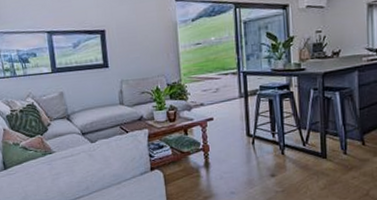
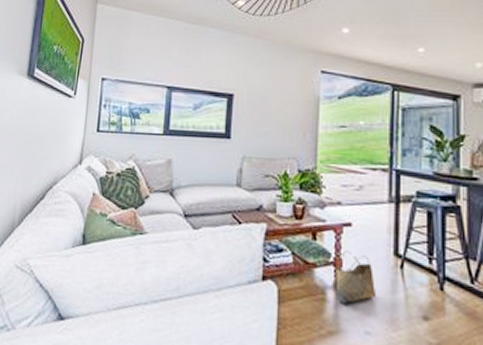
basket: none [205,138,237,176] -> present [335,250,377,303]

